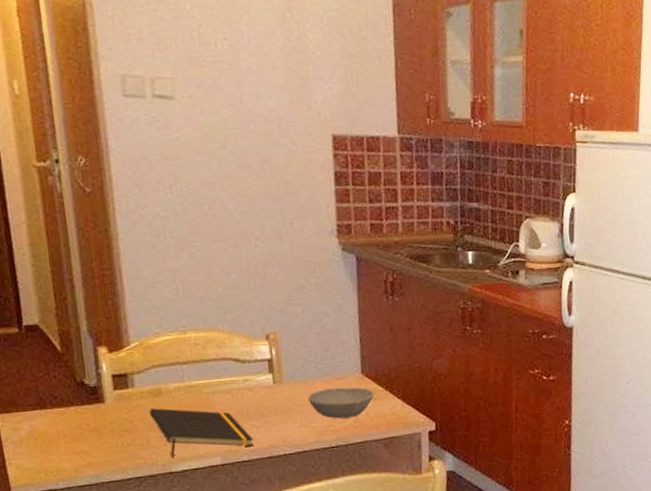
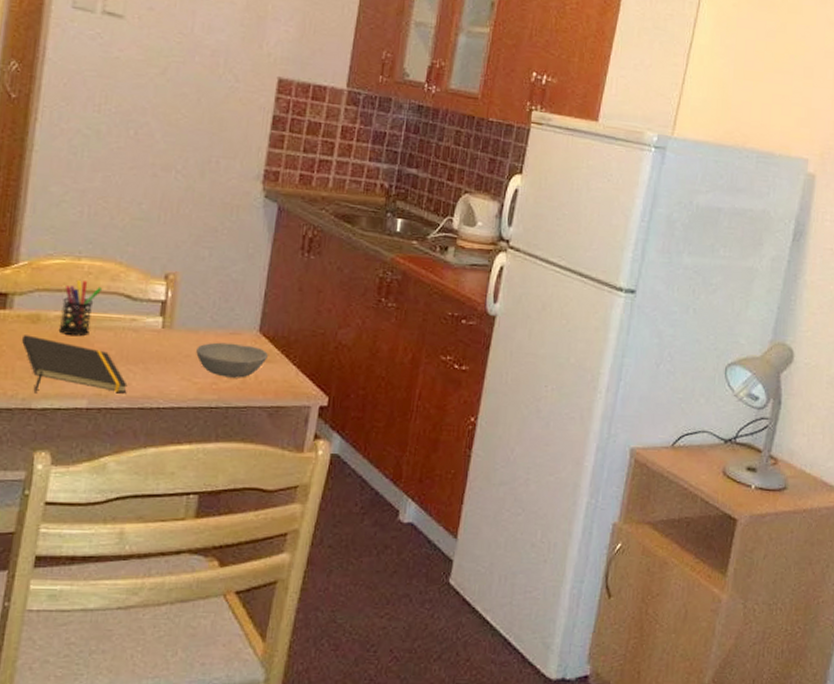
pen holder: none [178,351,212,403] -> present [58,279,103,336]

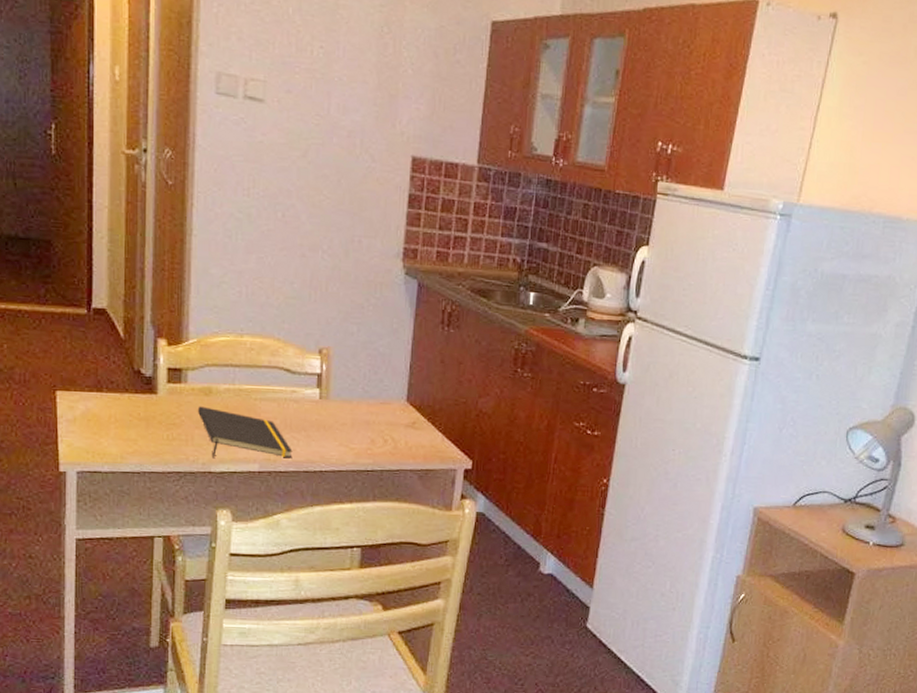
pen holder: present [58,279,103,336] -> none [228,355,265,406]
bowl: present [196,342,268,378] -> none [351,411,416,444]

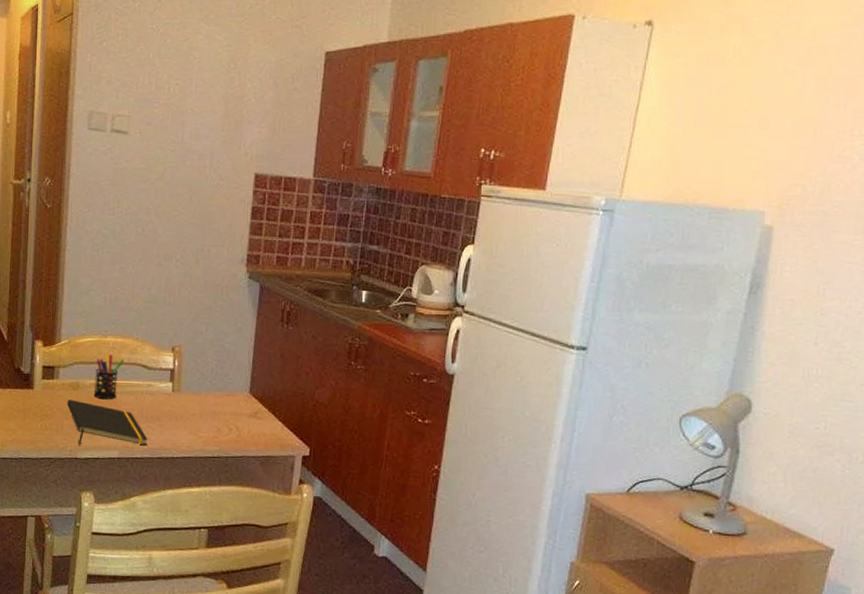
pen holder: none [228,355,265,406] -> present [93,353,125,399]

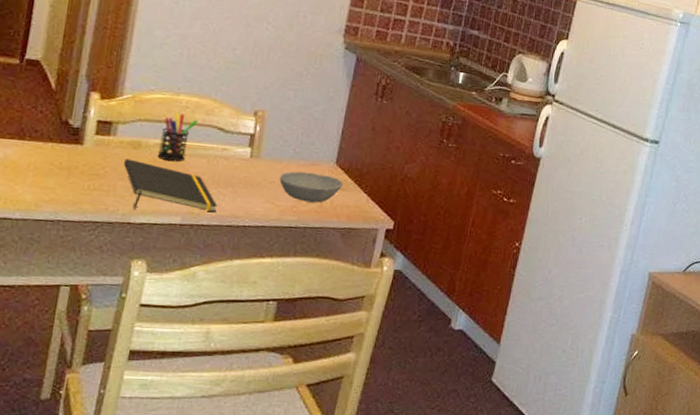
bowl: none [200,402,258,433] -> present [279,171,343,203]

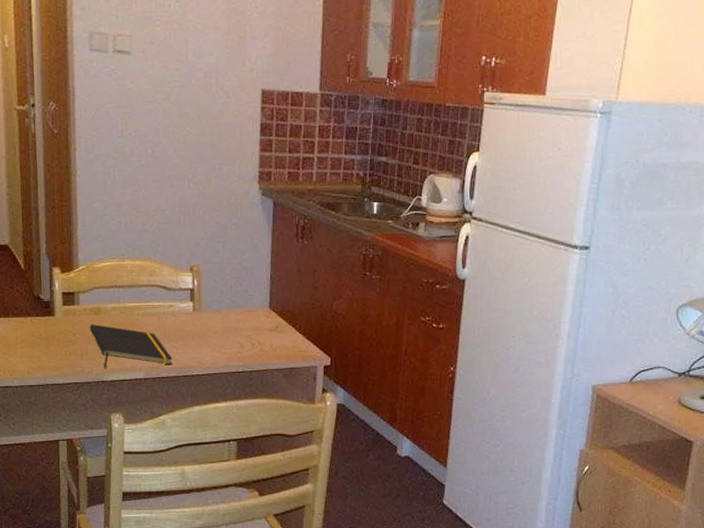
pen holder: present [157,112,199,161] -> none [115,277,144,321]
bowl: present [279,171,343,203] -> none [222,319,278,347]

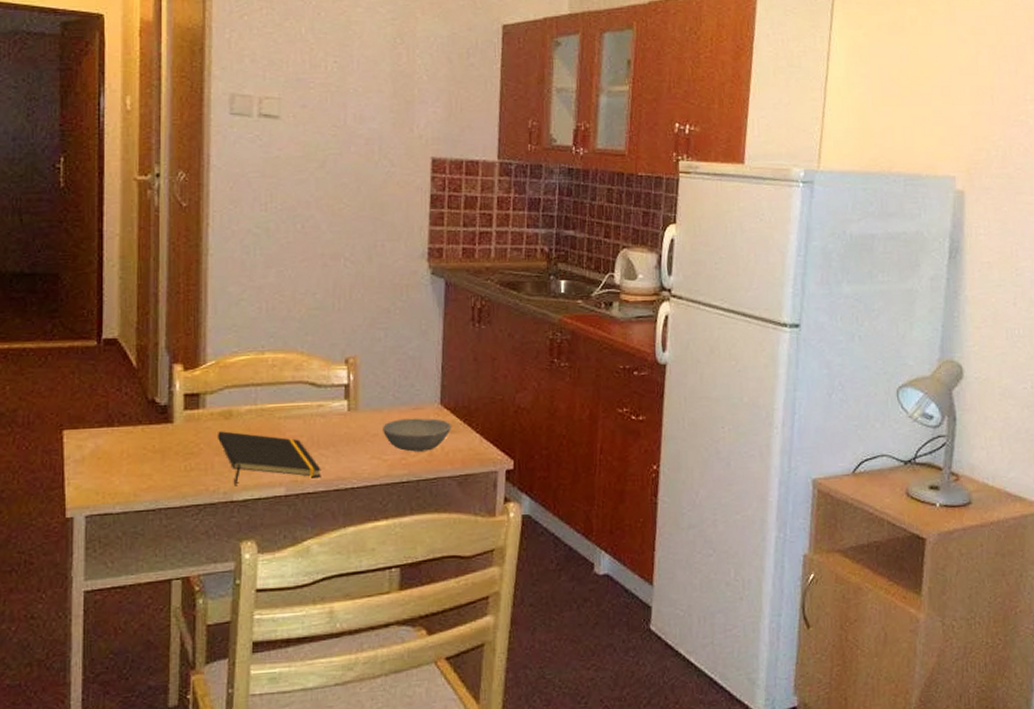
bowl: none [222,319,278,347] -> present [383,418,451,452]

